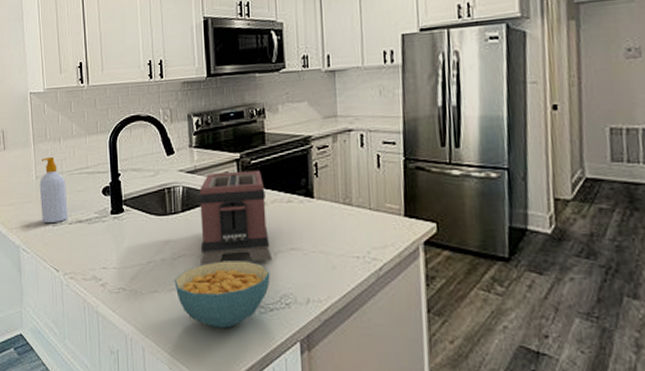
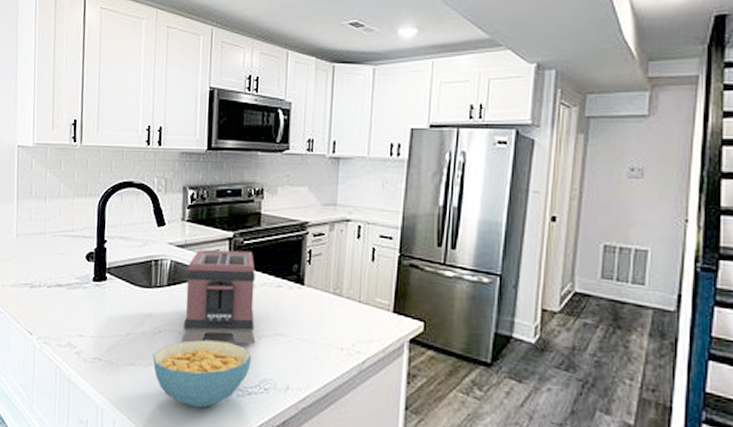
soap bottle: present [39,156,68,224] -> none [19,215,48,285]

